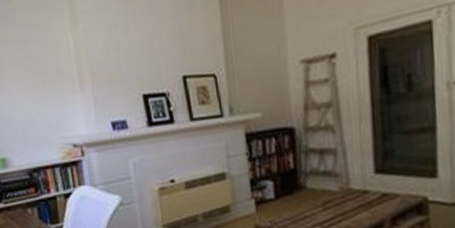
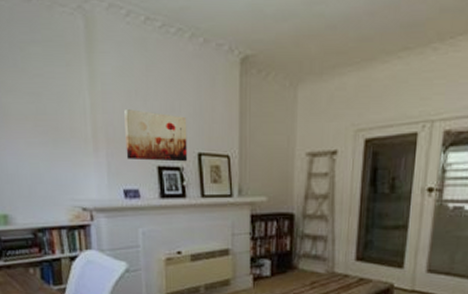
wall art: none [106,41,173,92] -> present [124,109,188,162]

